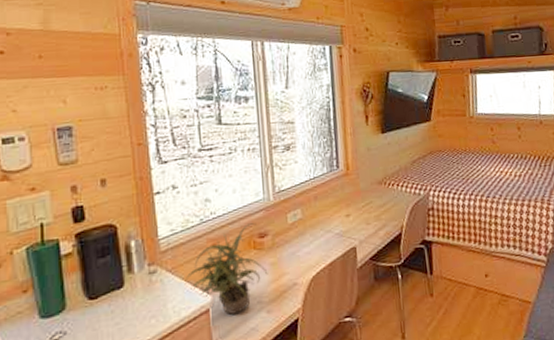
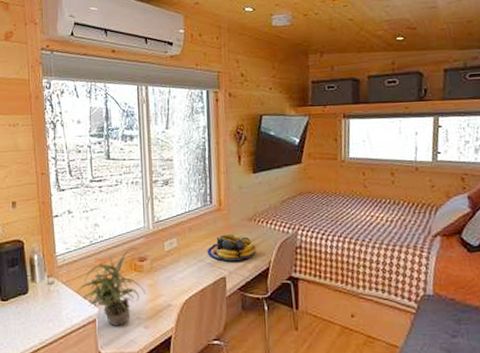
fruit bowl: none [335,199,388,230] -> present [207,233,257,262]

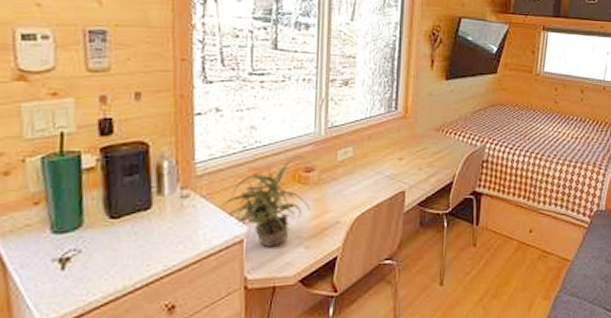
fruit bowl: present [207,233,257,262] -> none [386,144,442,175]

